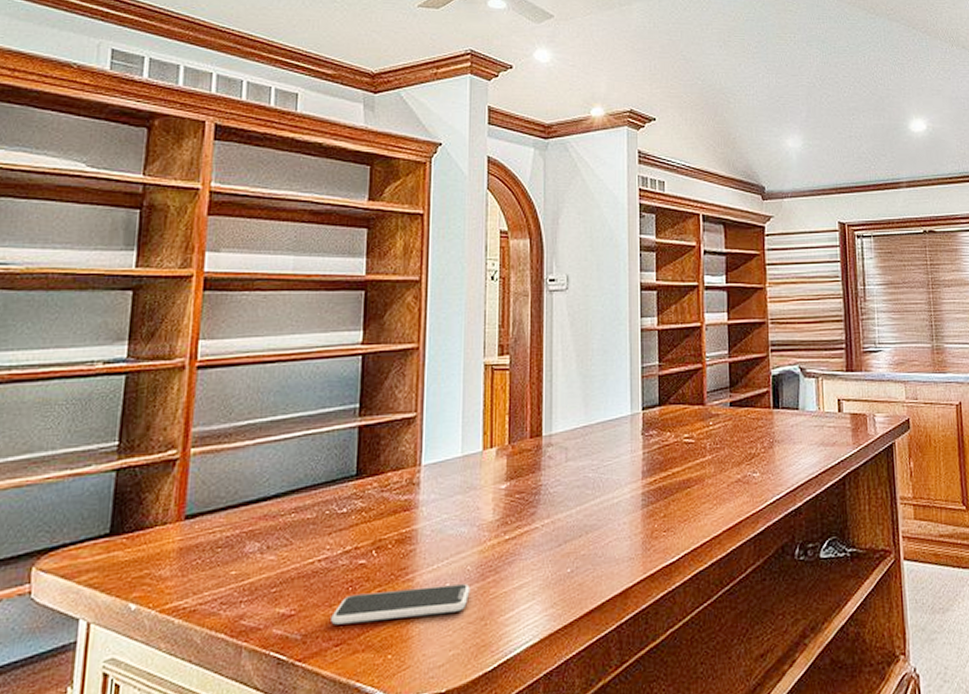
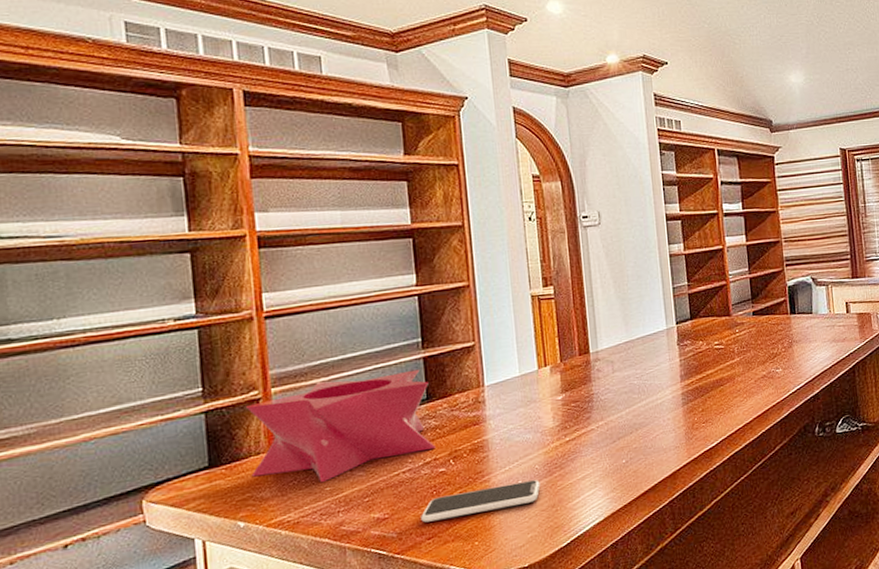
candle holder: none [153,439,360,564] -> present [245,369,436,482]

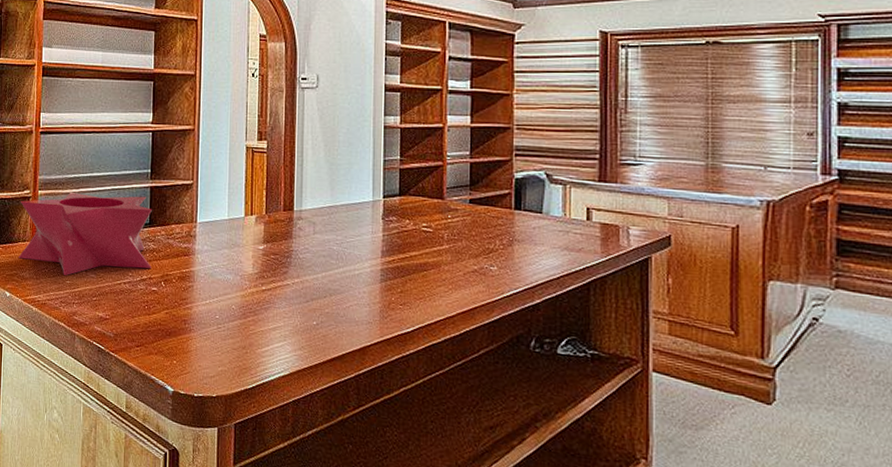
smartphone: present [421,480,541,523] -> none [133,311,235,339]

